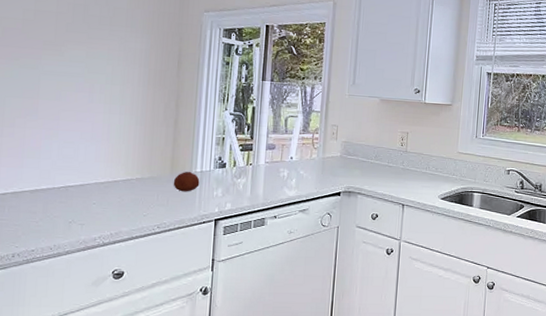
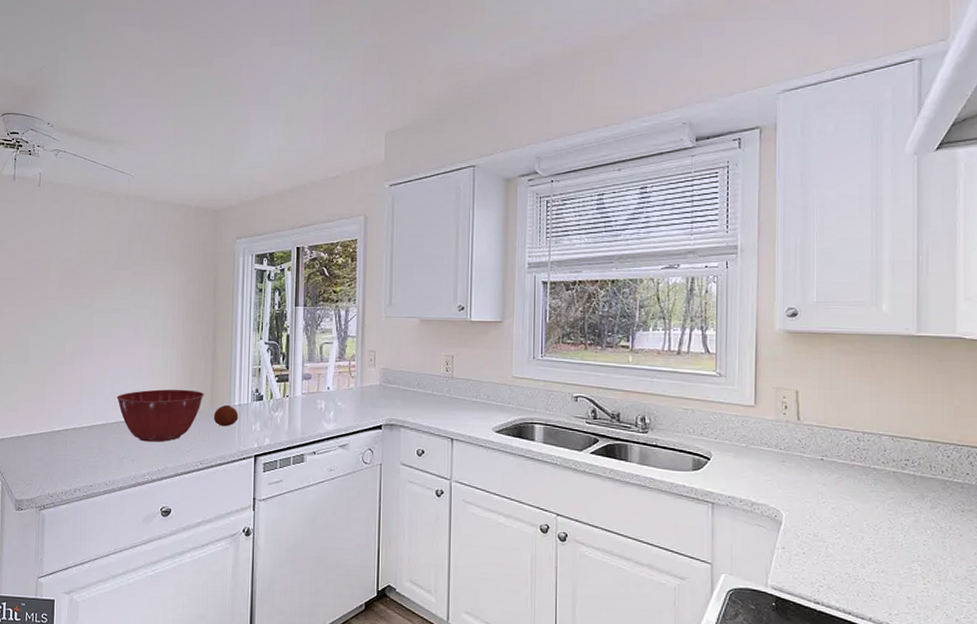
mixing bowl: none [65,155,164,207] -> present [116,389,204,442]

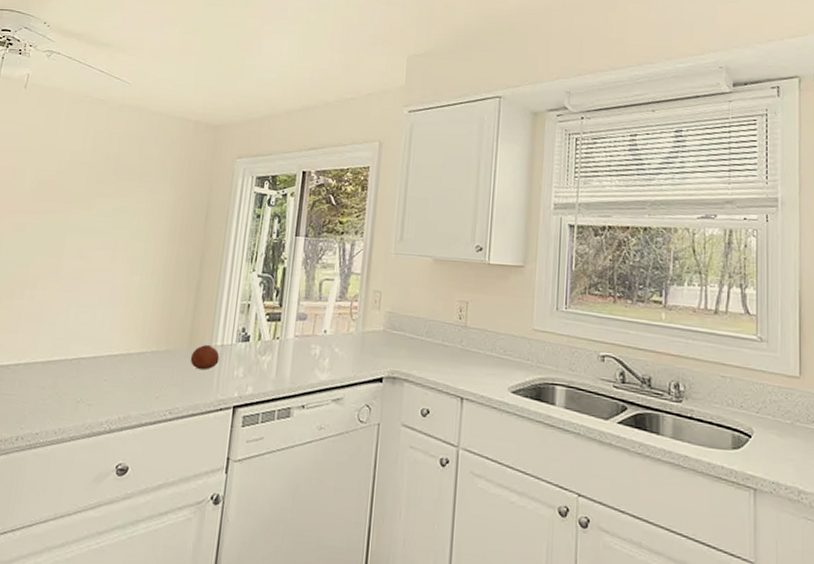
mixing bowl: present [116,389,204,442] -> none [80,322,183,385]

